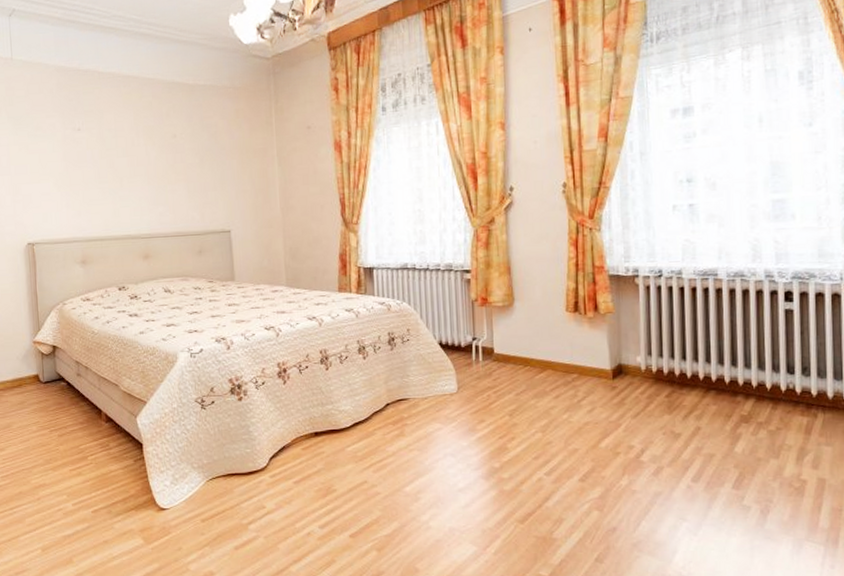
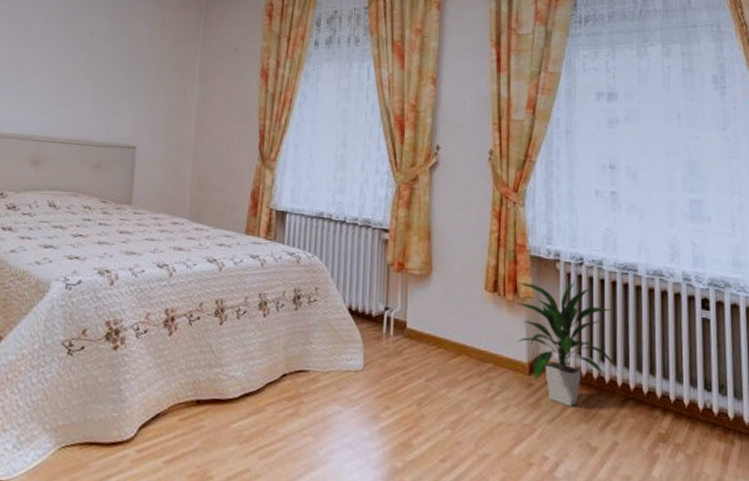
indoor plant: none [593,291,699,402] -> present [512,280,617,407]

